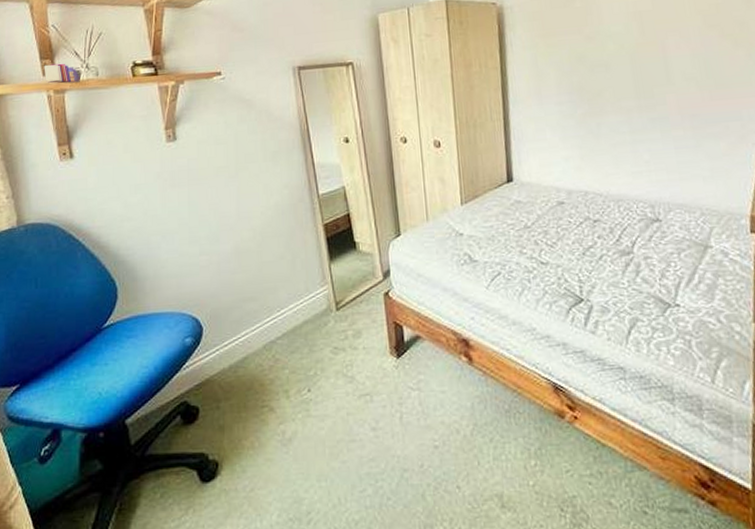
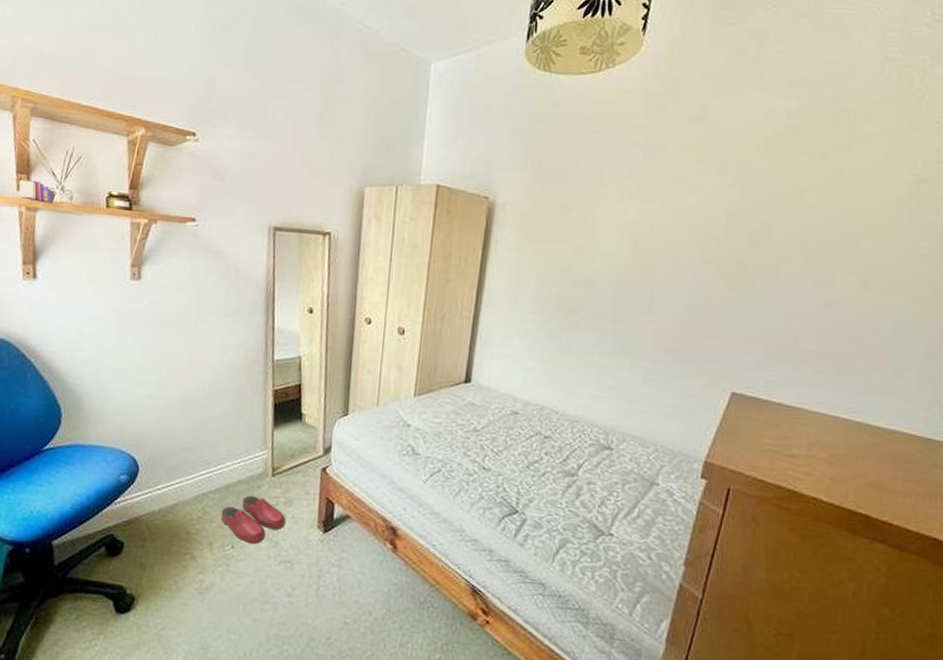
slippers: none [292,333,357,383] -> present [221,495,285,544]

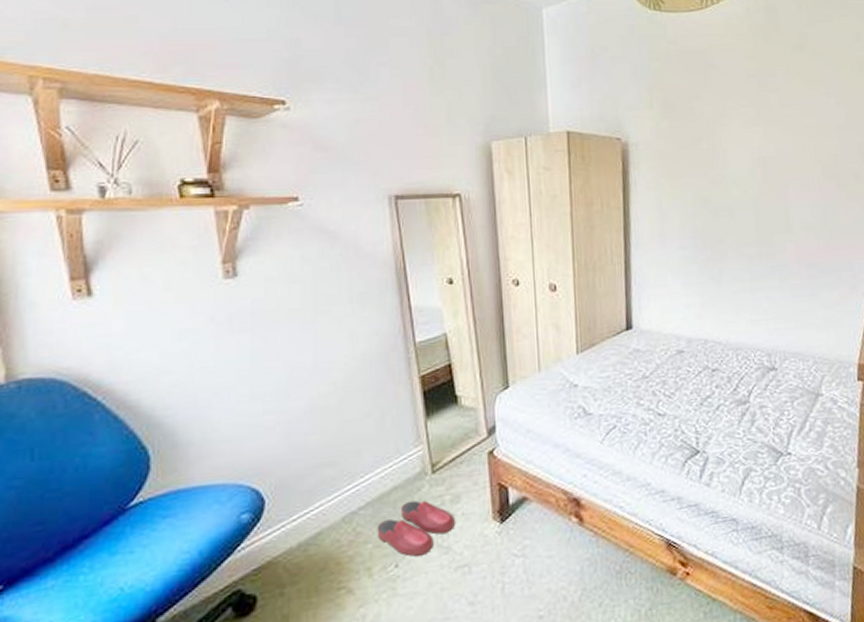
books: present [18,179,54,203] -> none [52,176,105,202]

